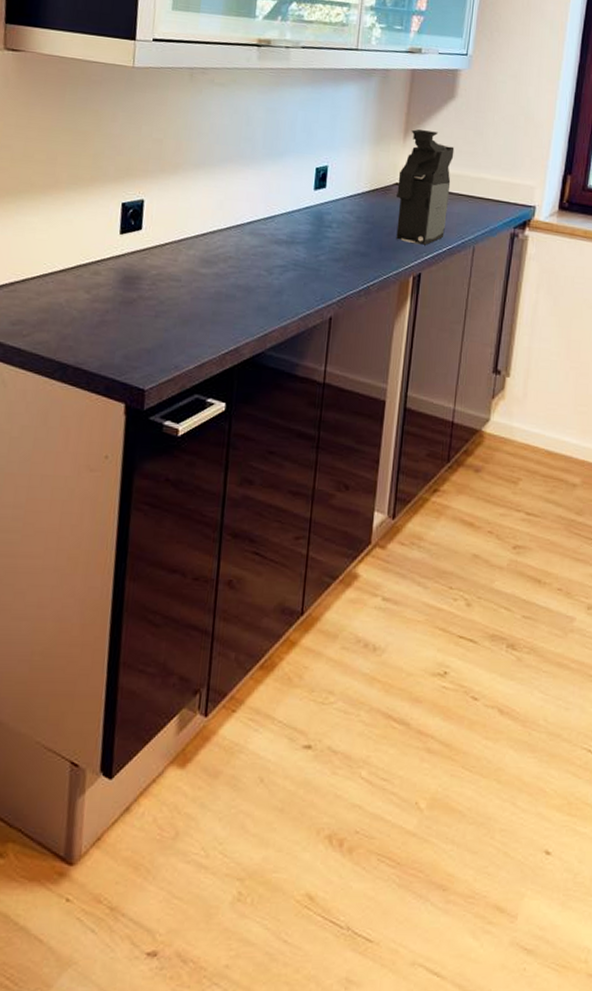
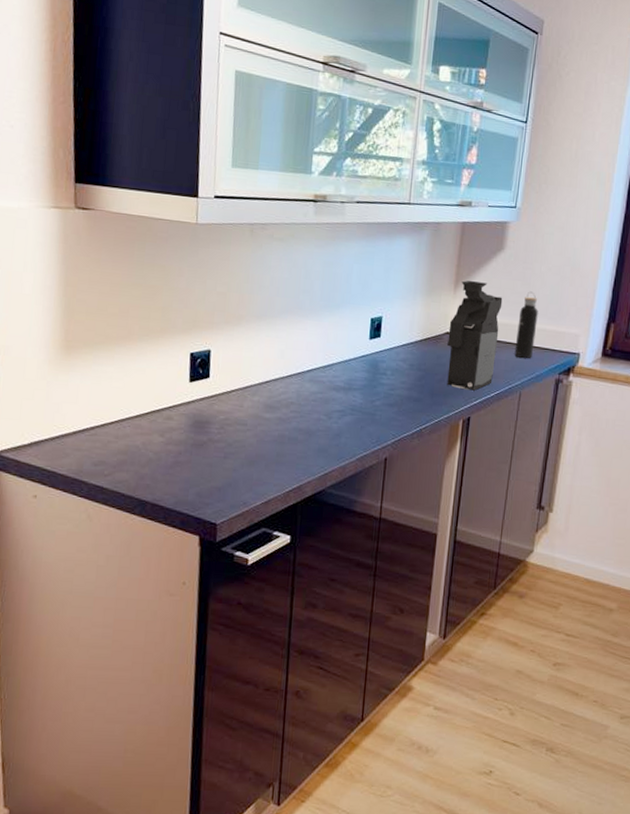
water bottle: none [467,141,492,212] -> present [514,291,538,359]

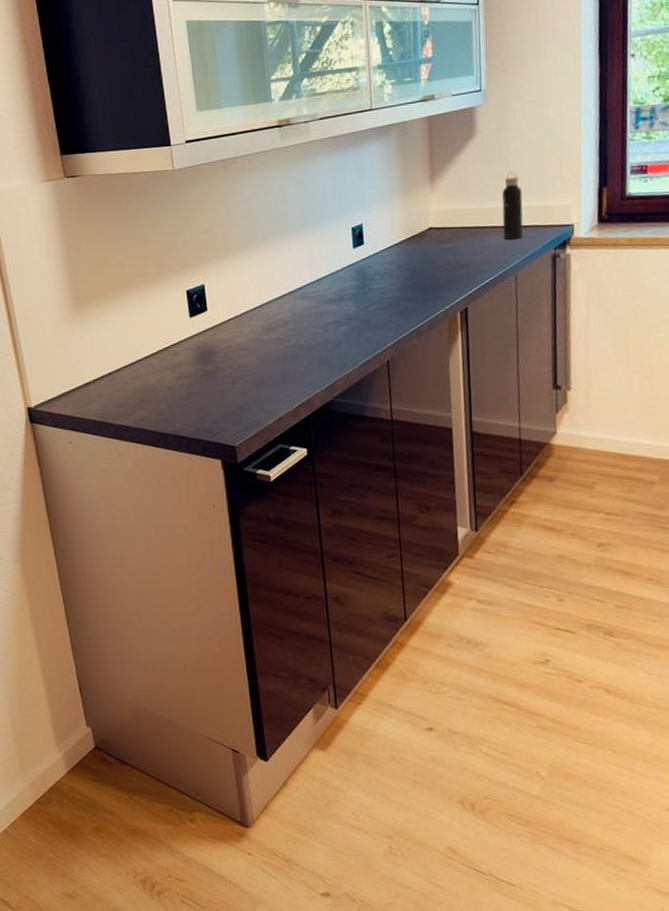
coffee maker: present [447,280,503,391] -> none [431,171,485,281]

